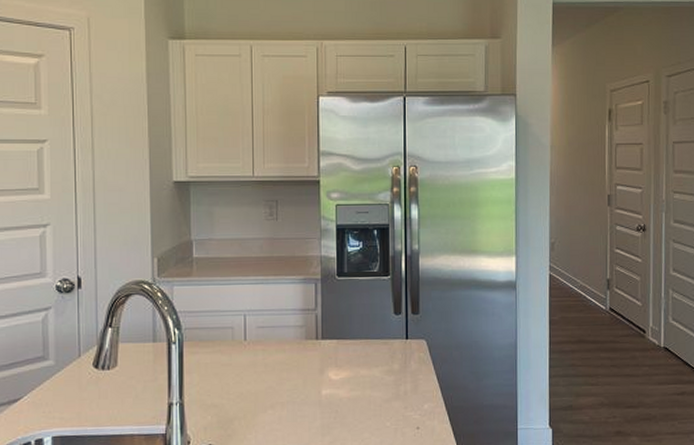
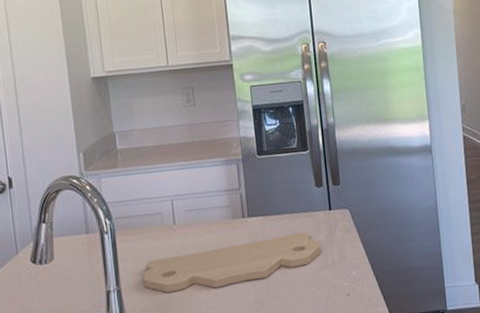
cutting board: none [208,359,394,410] -> present [143,232,322,293]

